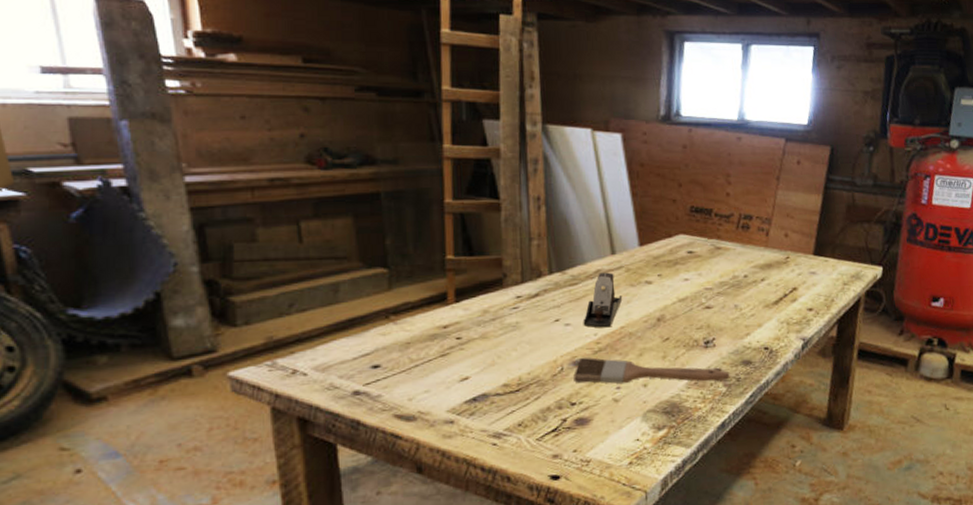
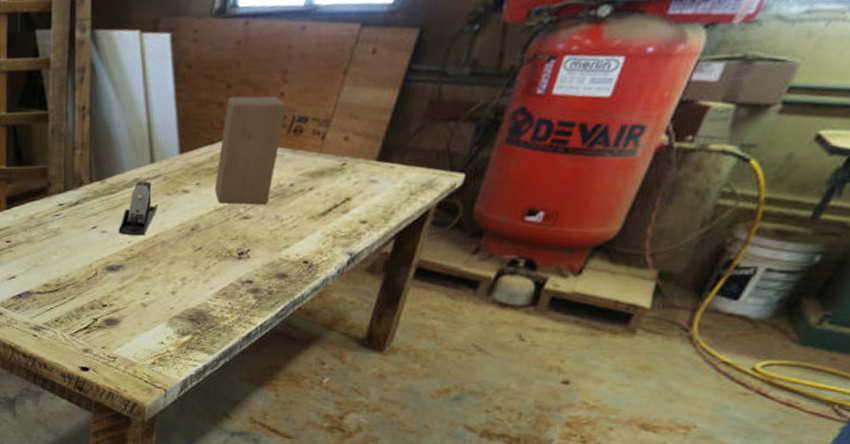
paint brush: present [573,358,730,384] -> none [106,264,262,293]
wooden block: none [675,194,733,295] -> present [214,96,287,205]

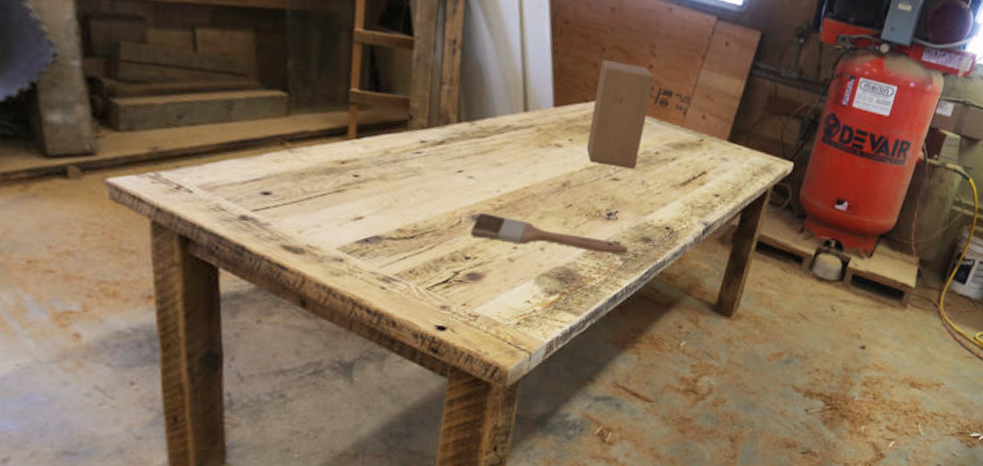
paint brush: none [106,264,262,293] -> present [471,213,628,254]
hand plane: present [118,181,158,236] -> none [486,128,530,186]

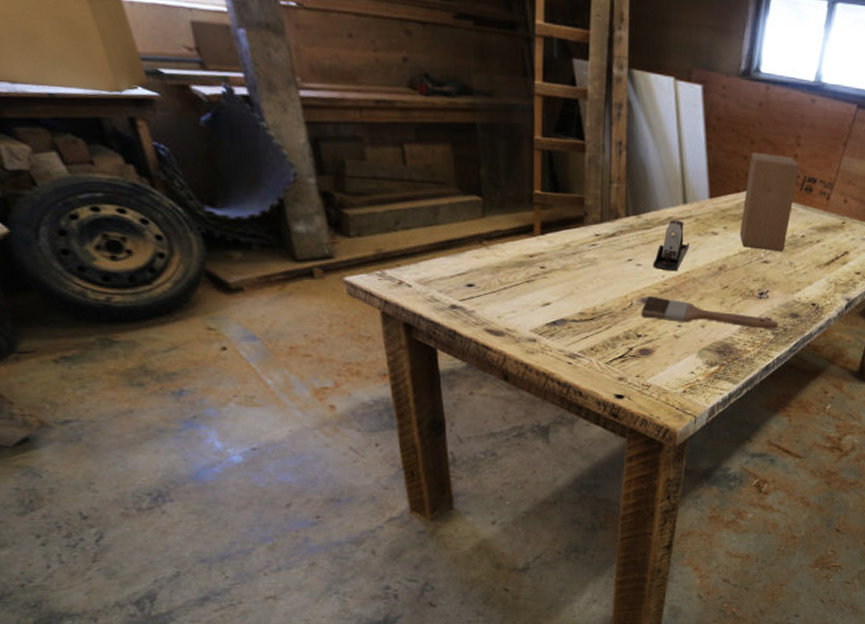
hand plane: none [486,128,530,186] -> present [653,220,690,271]

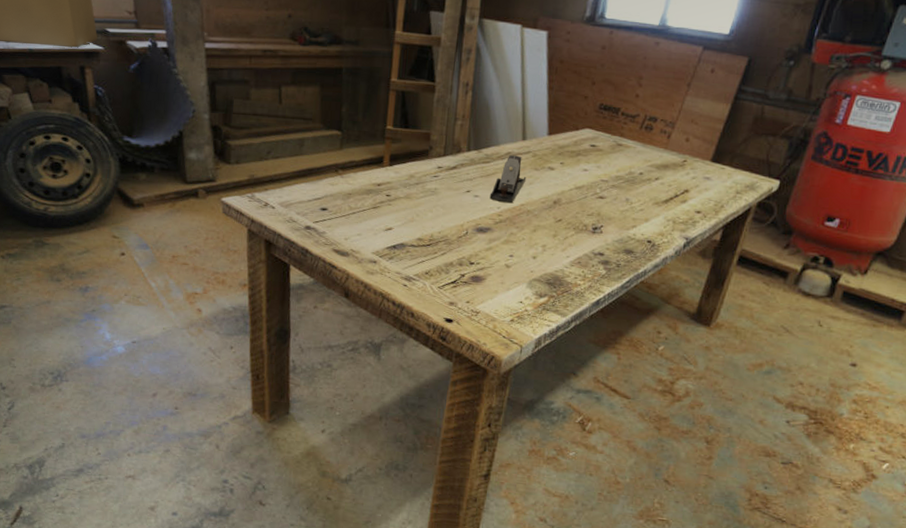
paint brush: present [641,297,779,329] -> none [475,226,612,264]
wooden block: present [739,152,800,252] -> none [575,92,640,188]

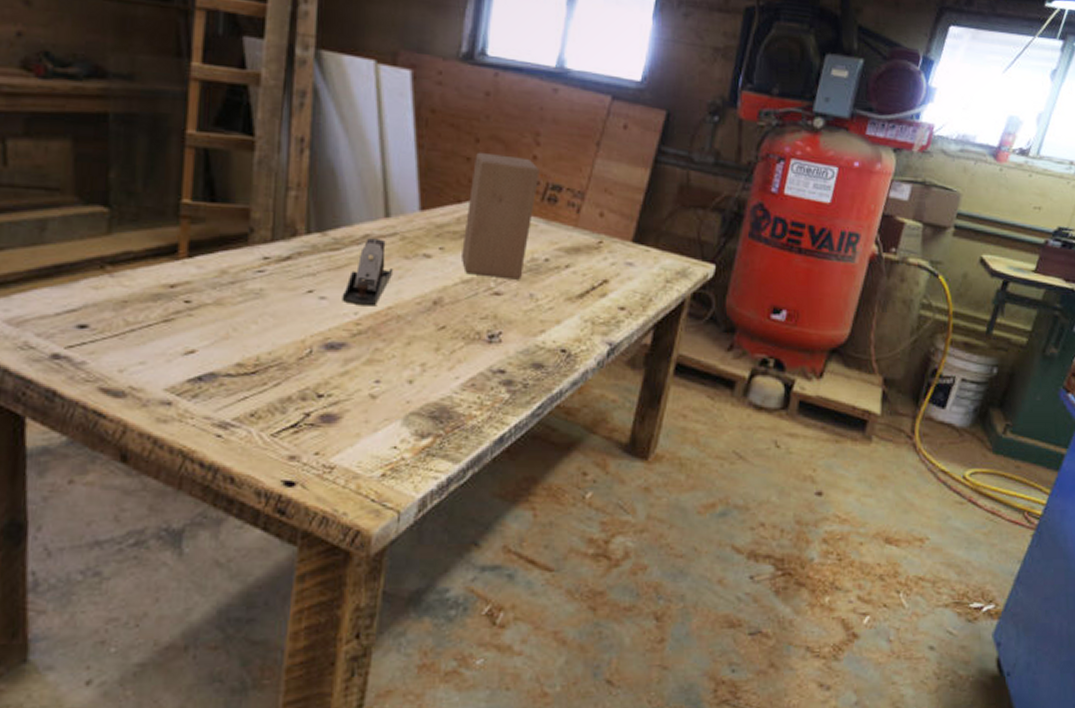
wooden block: none [575,92,640,188] -> present [460,152,540,280]

